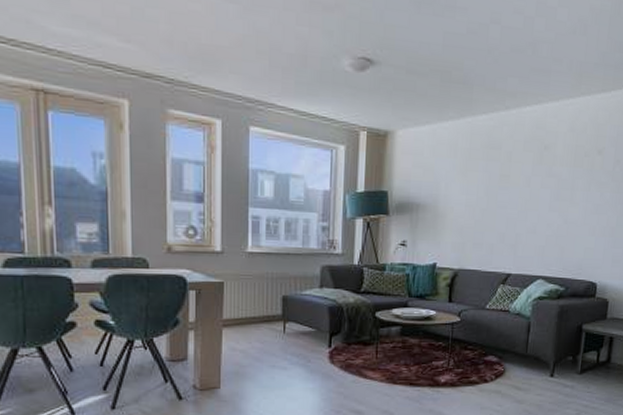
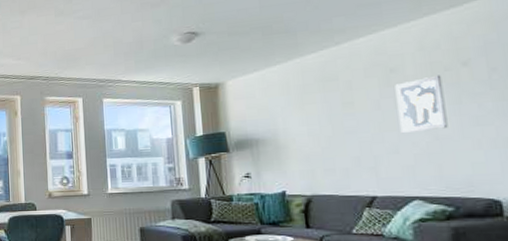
wall art: none [541,159,581,214] -> present [395,75,448,133]

